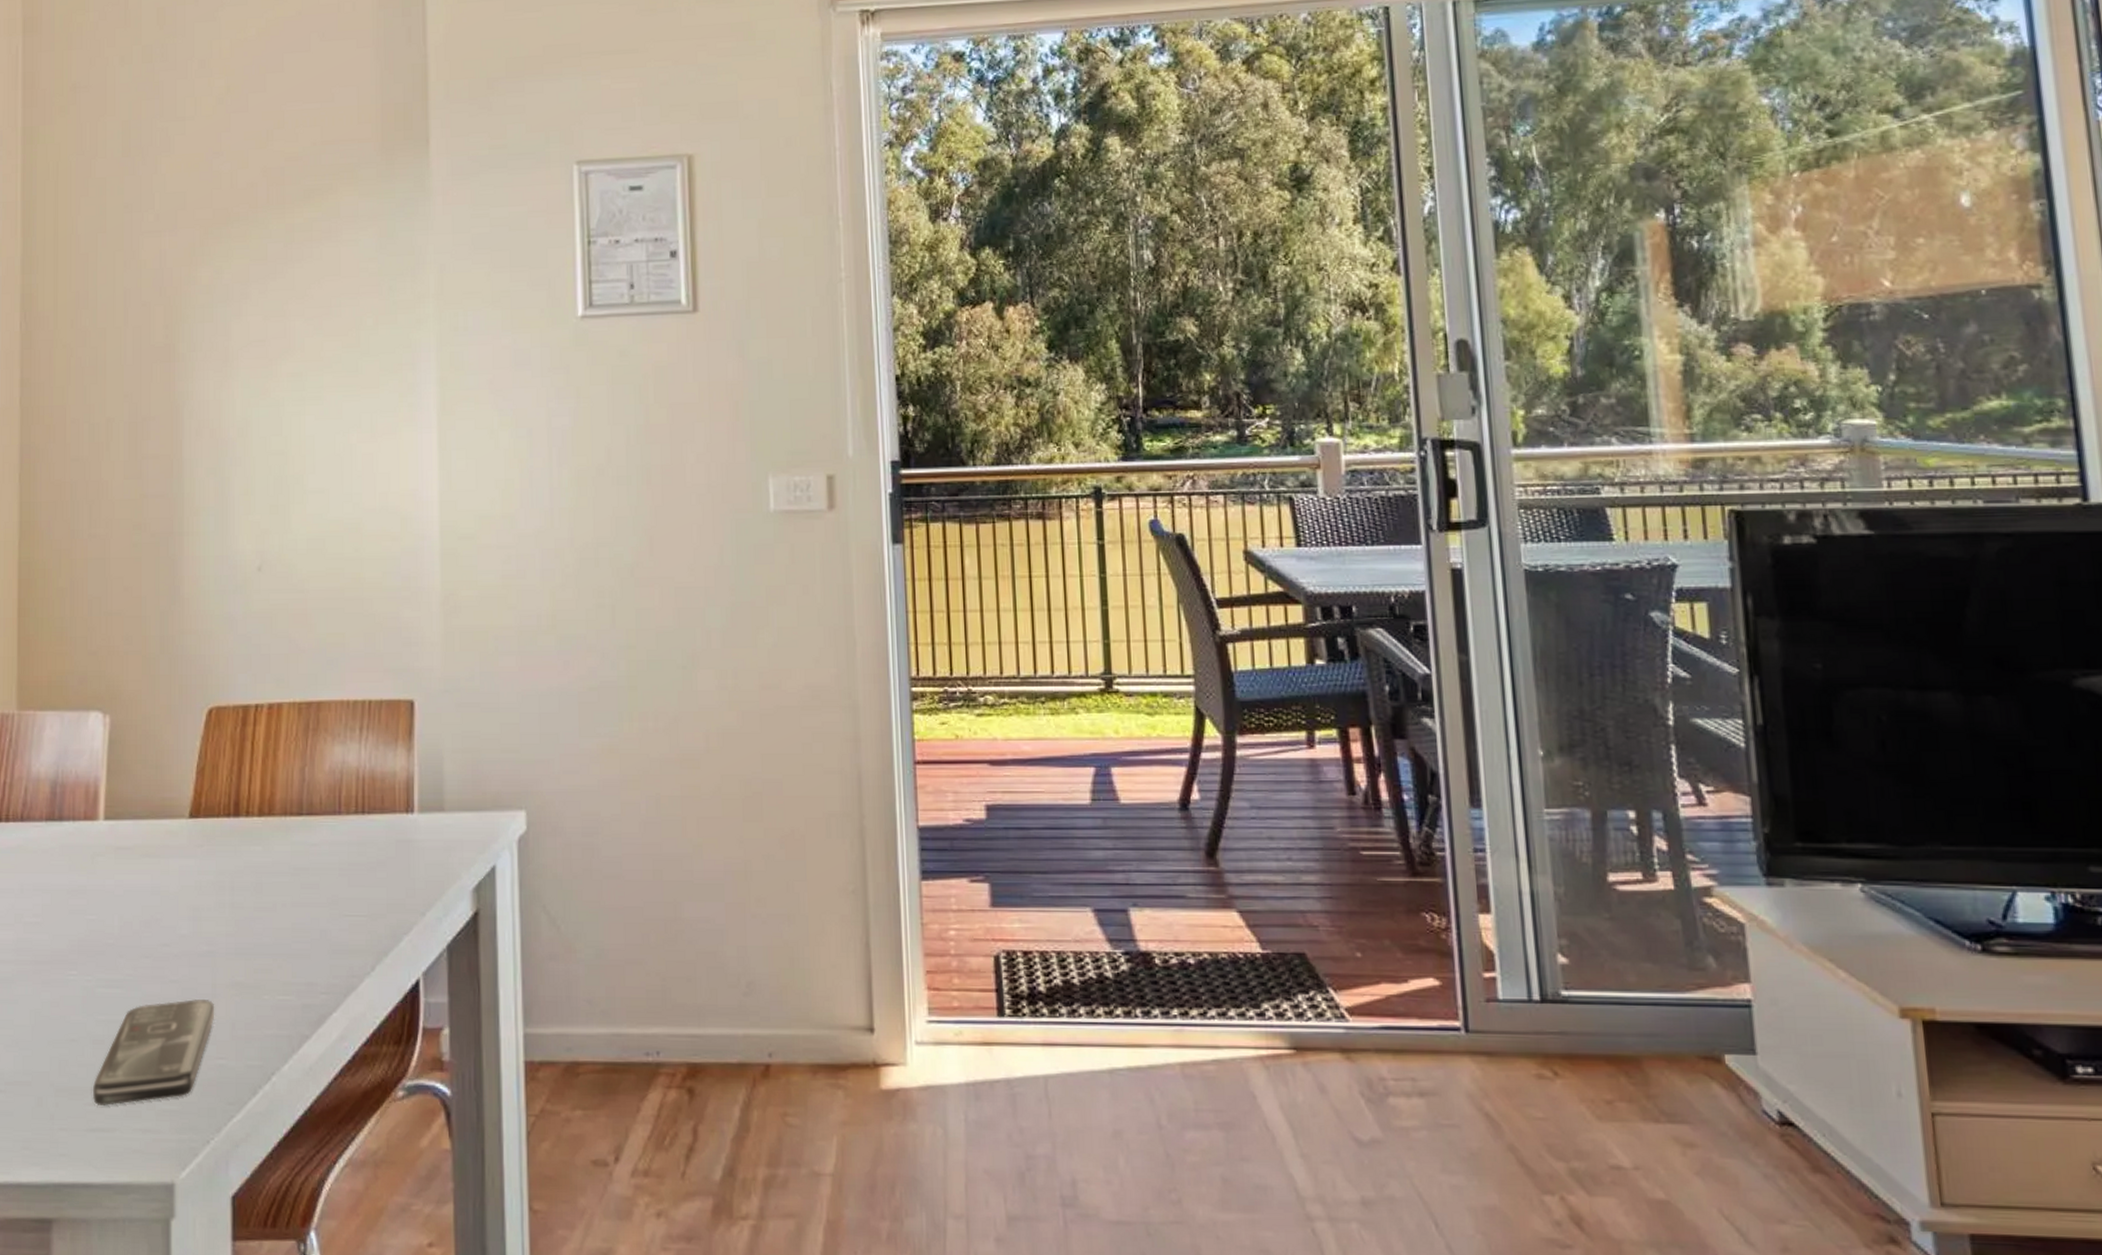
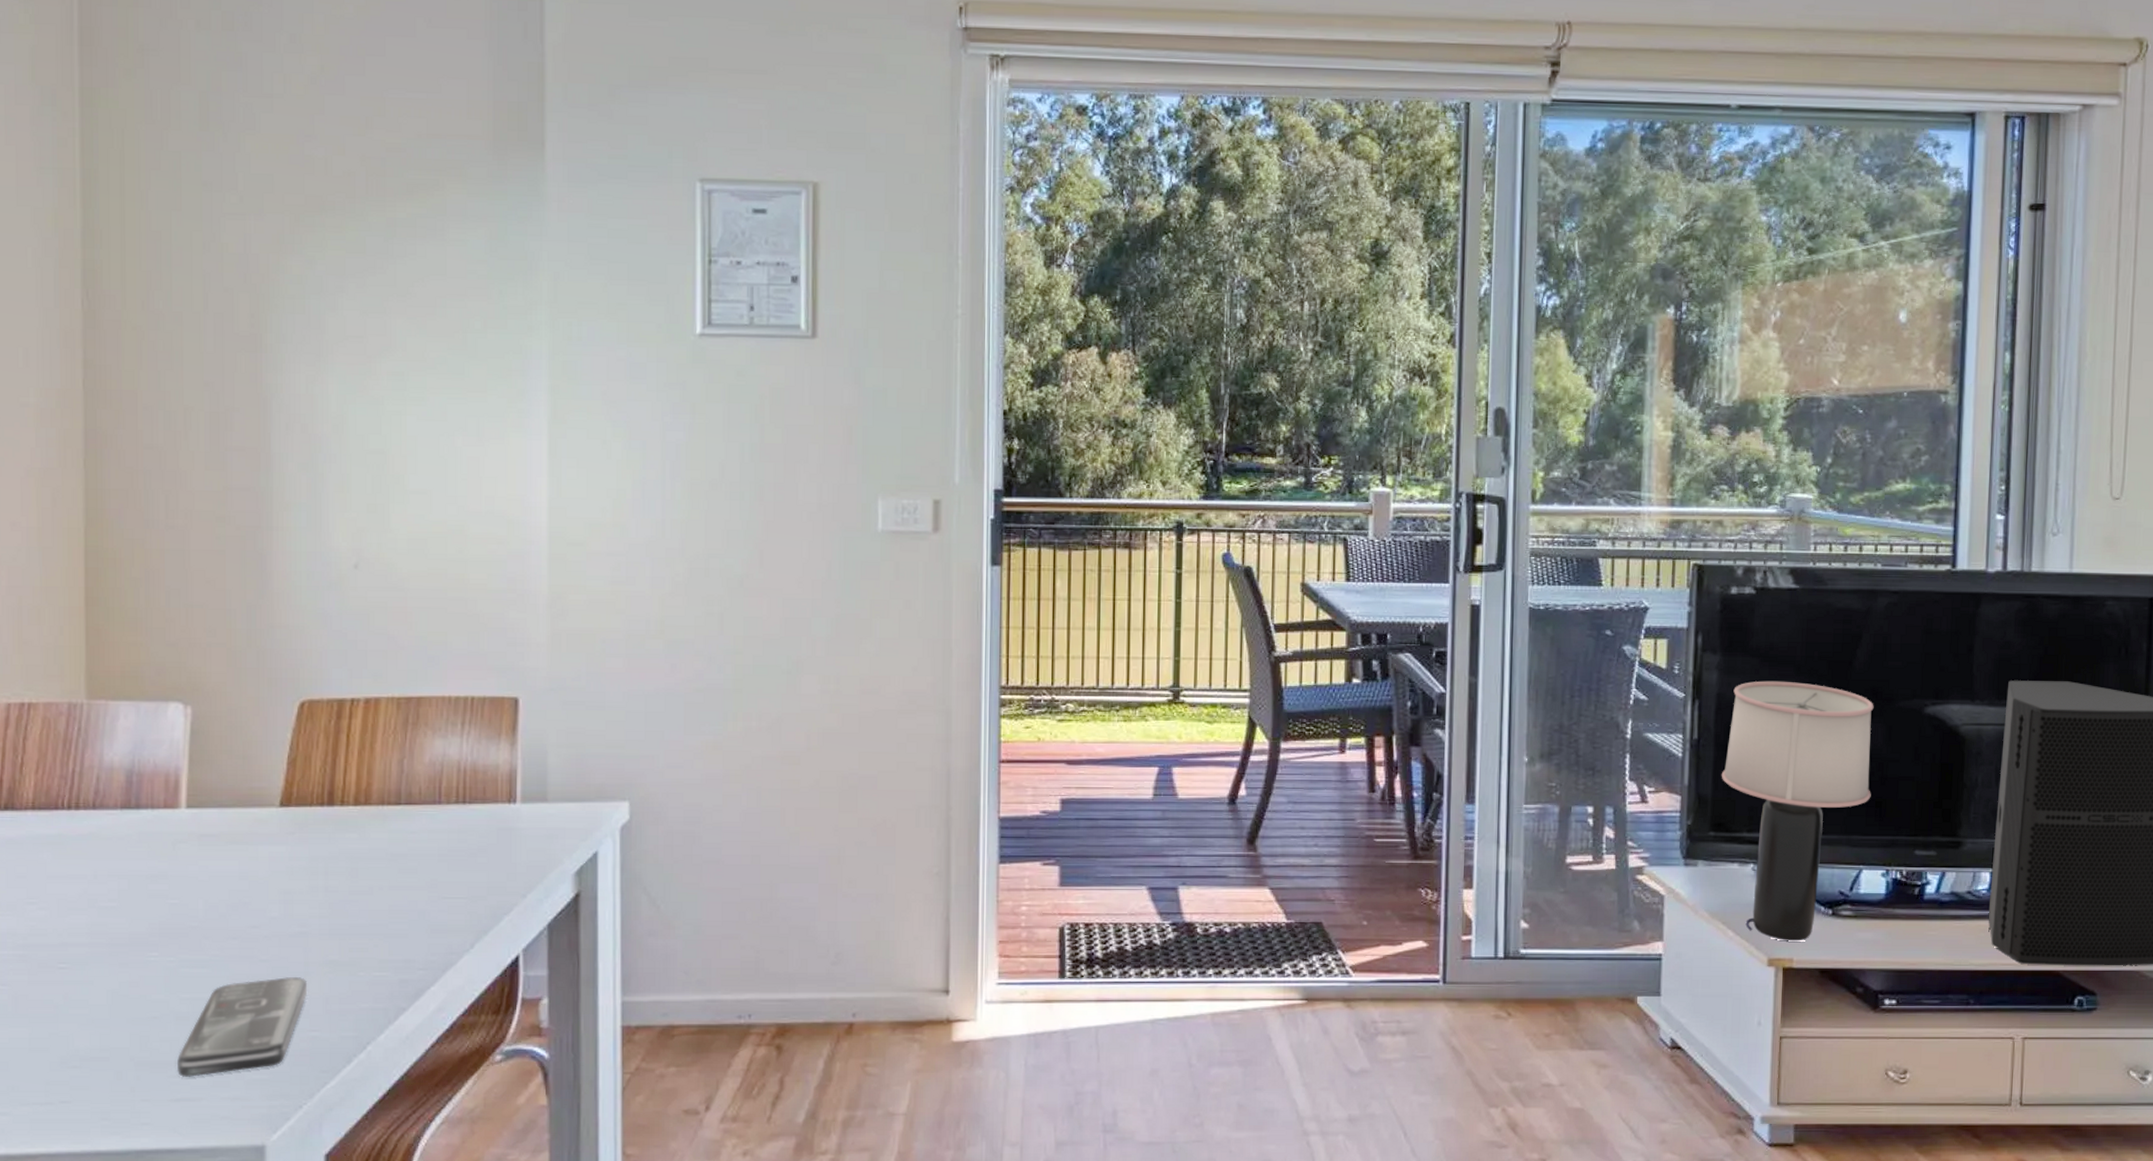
table lamp: none [1801,650,2014,986] -> present [1721,681,1874,941]

